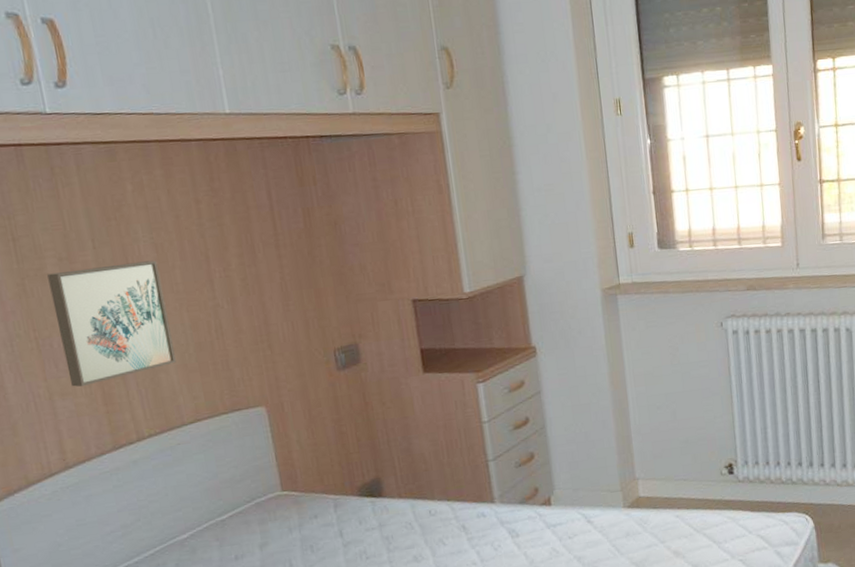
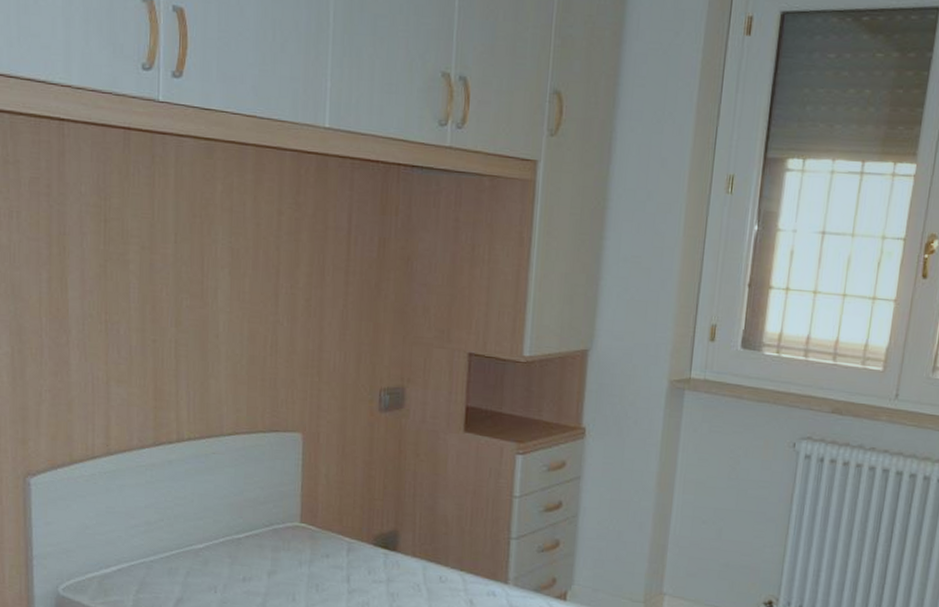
wall art: present [47,260,176,387] -> none [127,260,230,377]

